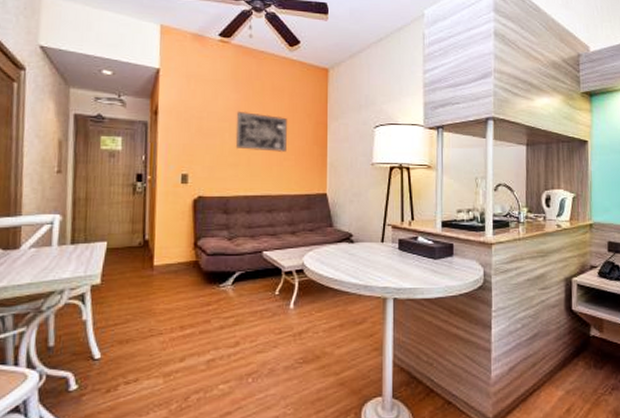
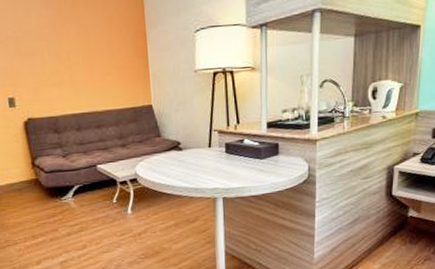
wall art: present [235,112,287,153] -> none [51,27,108,68]

